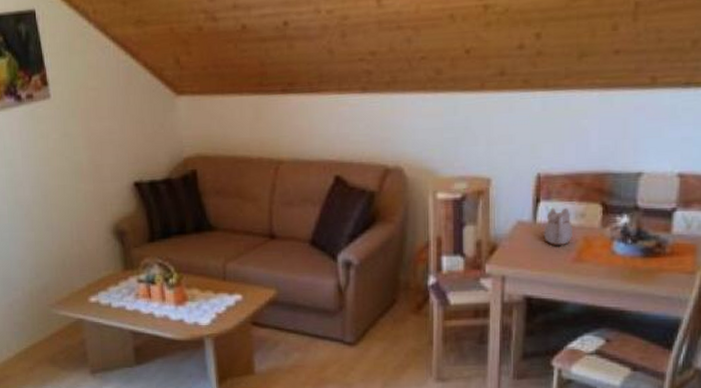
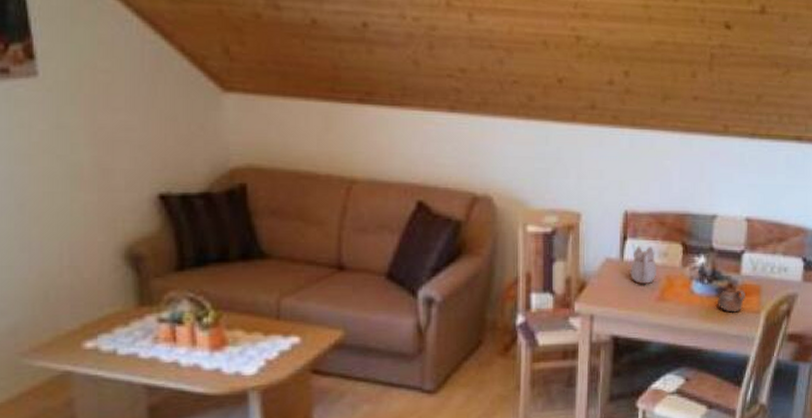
cup: none [643,249,677,273] -> present [718,290,745,313]

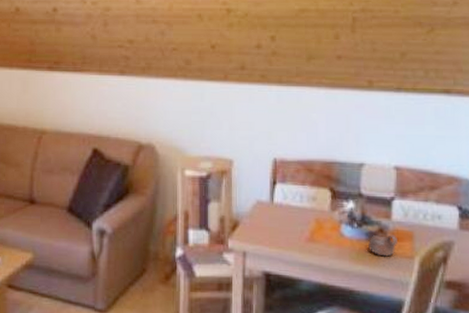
teapot: present [630,246,656,284] -> none [280,190,306,225]

